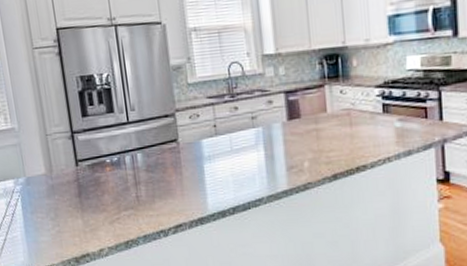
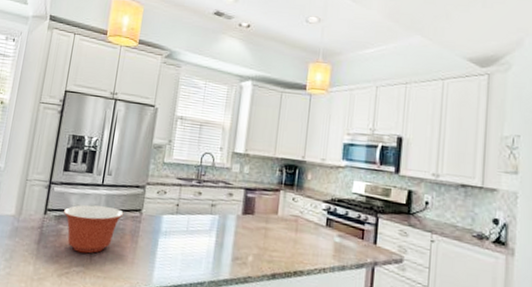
mixing bowl: none [94,143,160,196] -> present [63,205,124,254]

